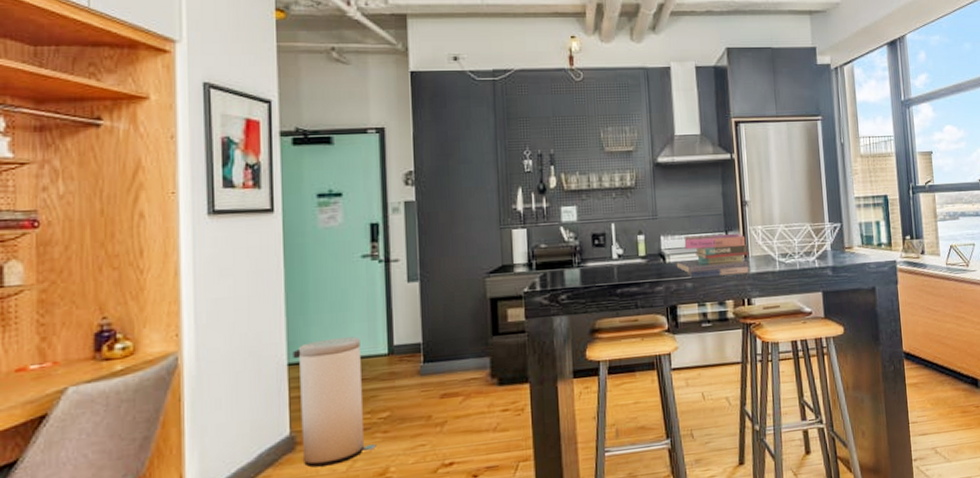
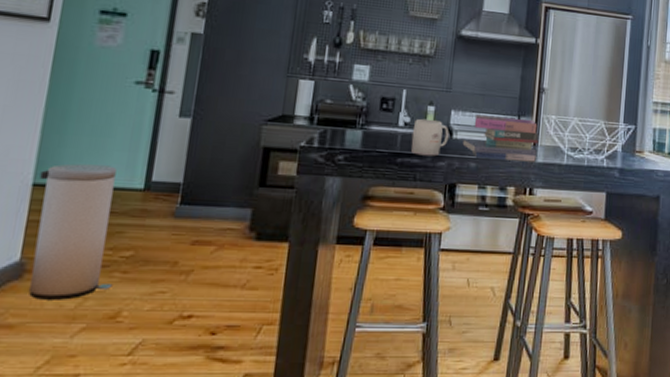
mug: none [626,247,663,284] -> present [410,118,449,157]

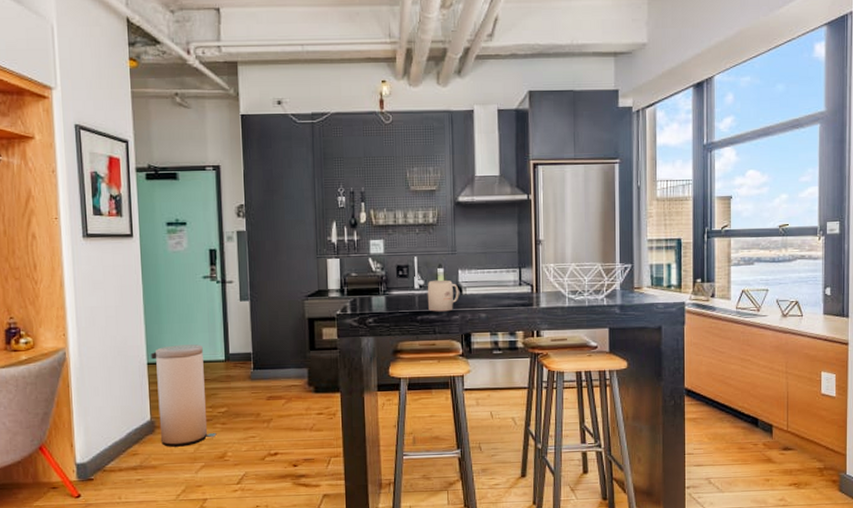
books: present [462,114,539,162] -> none [472,269,541,309]

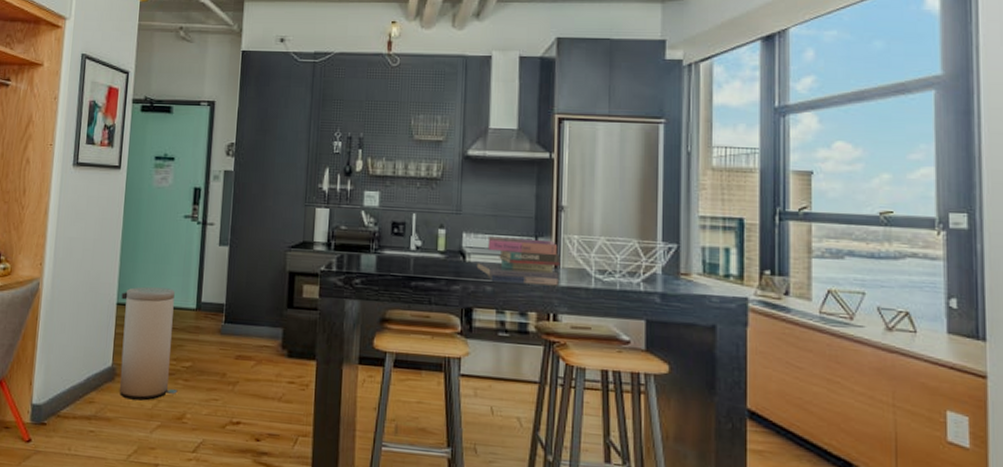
mug: present [427,279,459,312] -> none [424,241,462,280]
books: none [472,269,541,309] -> present [476,236,561,286]

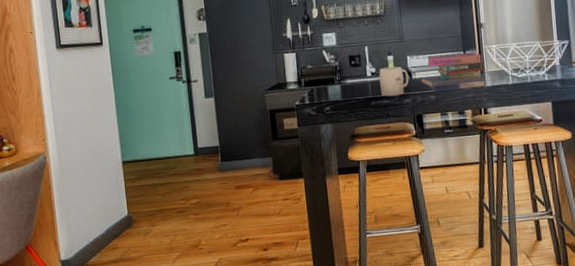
pedal bin: present [119,286,178,401] -> none [125,141,191,240]
mug: none [424,241,462,280] -> present [378,66,409,97]

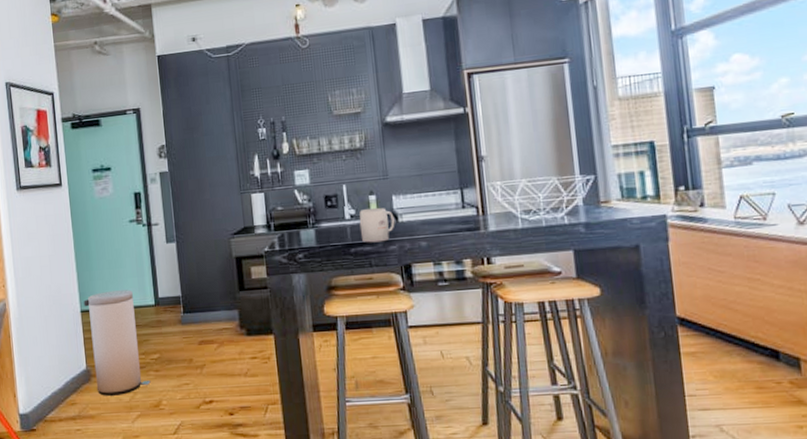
pedal bin: none [125,141,191,240] -> present [83,289,151,396]
books: present [421,51,485,91] -> none [409,189,488,237]

